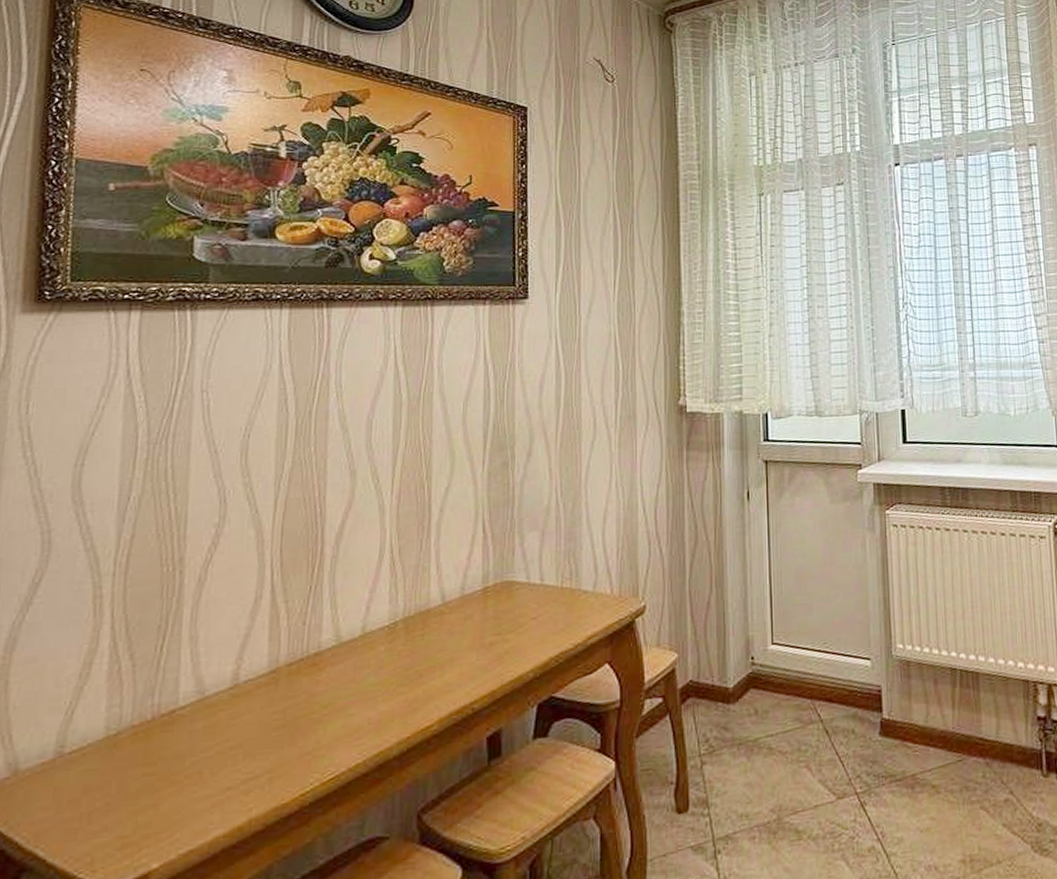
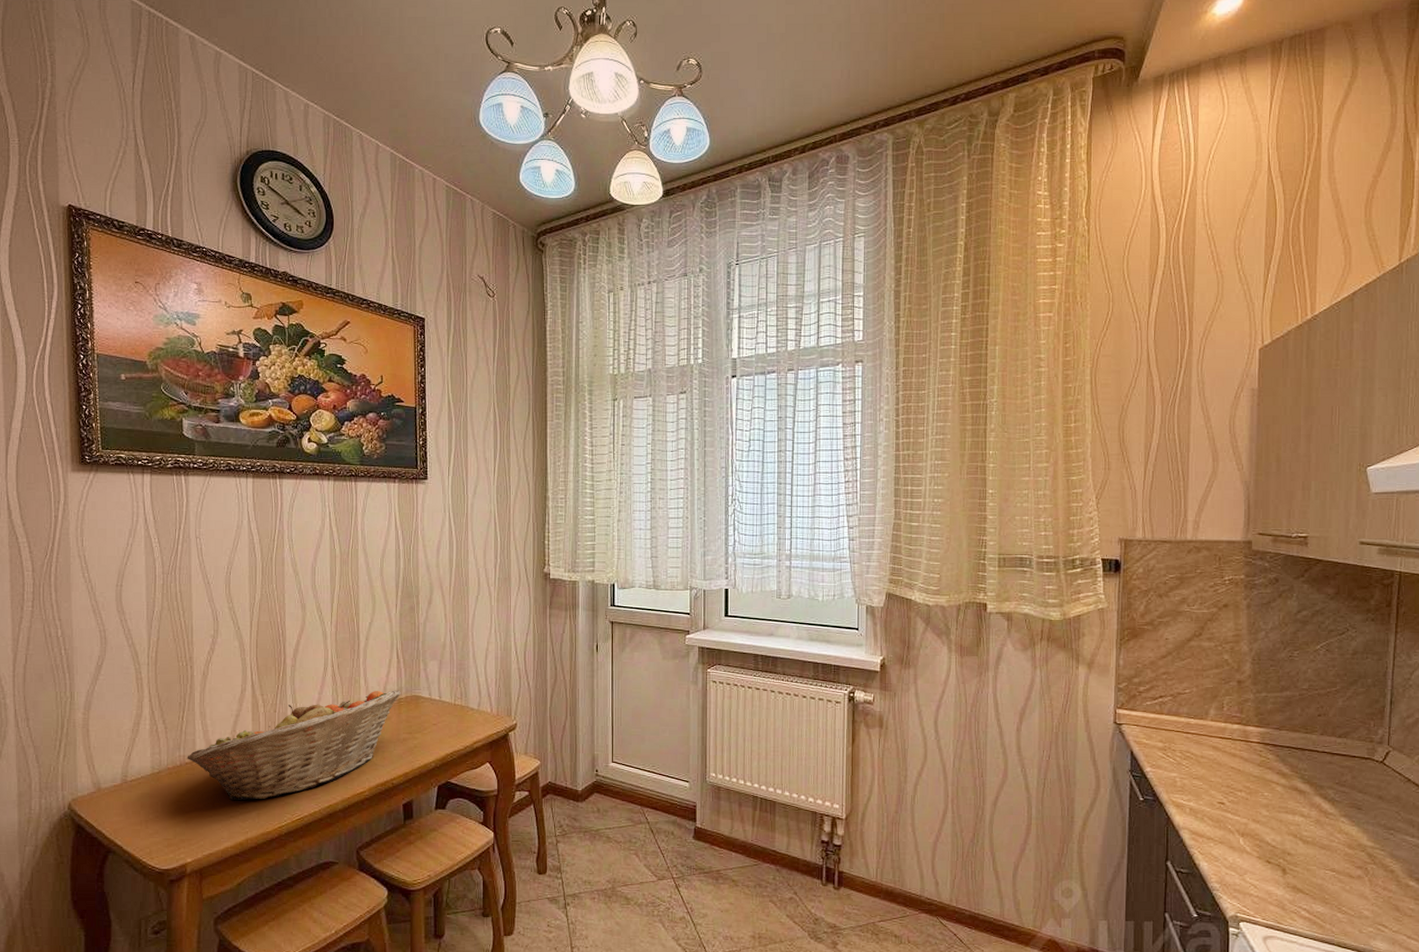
fruit basket: none [163,576,487,764] -> present [187,690,401,801]

